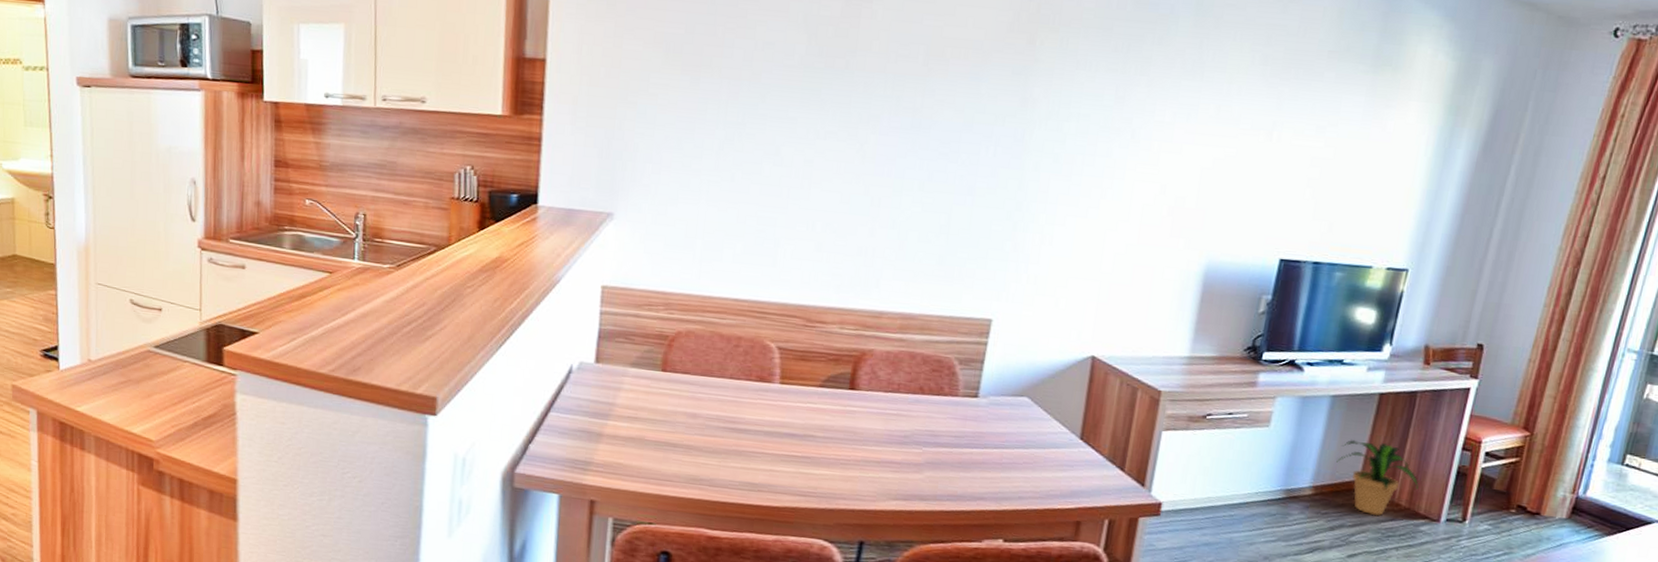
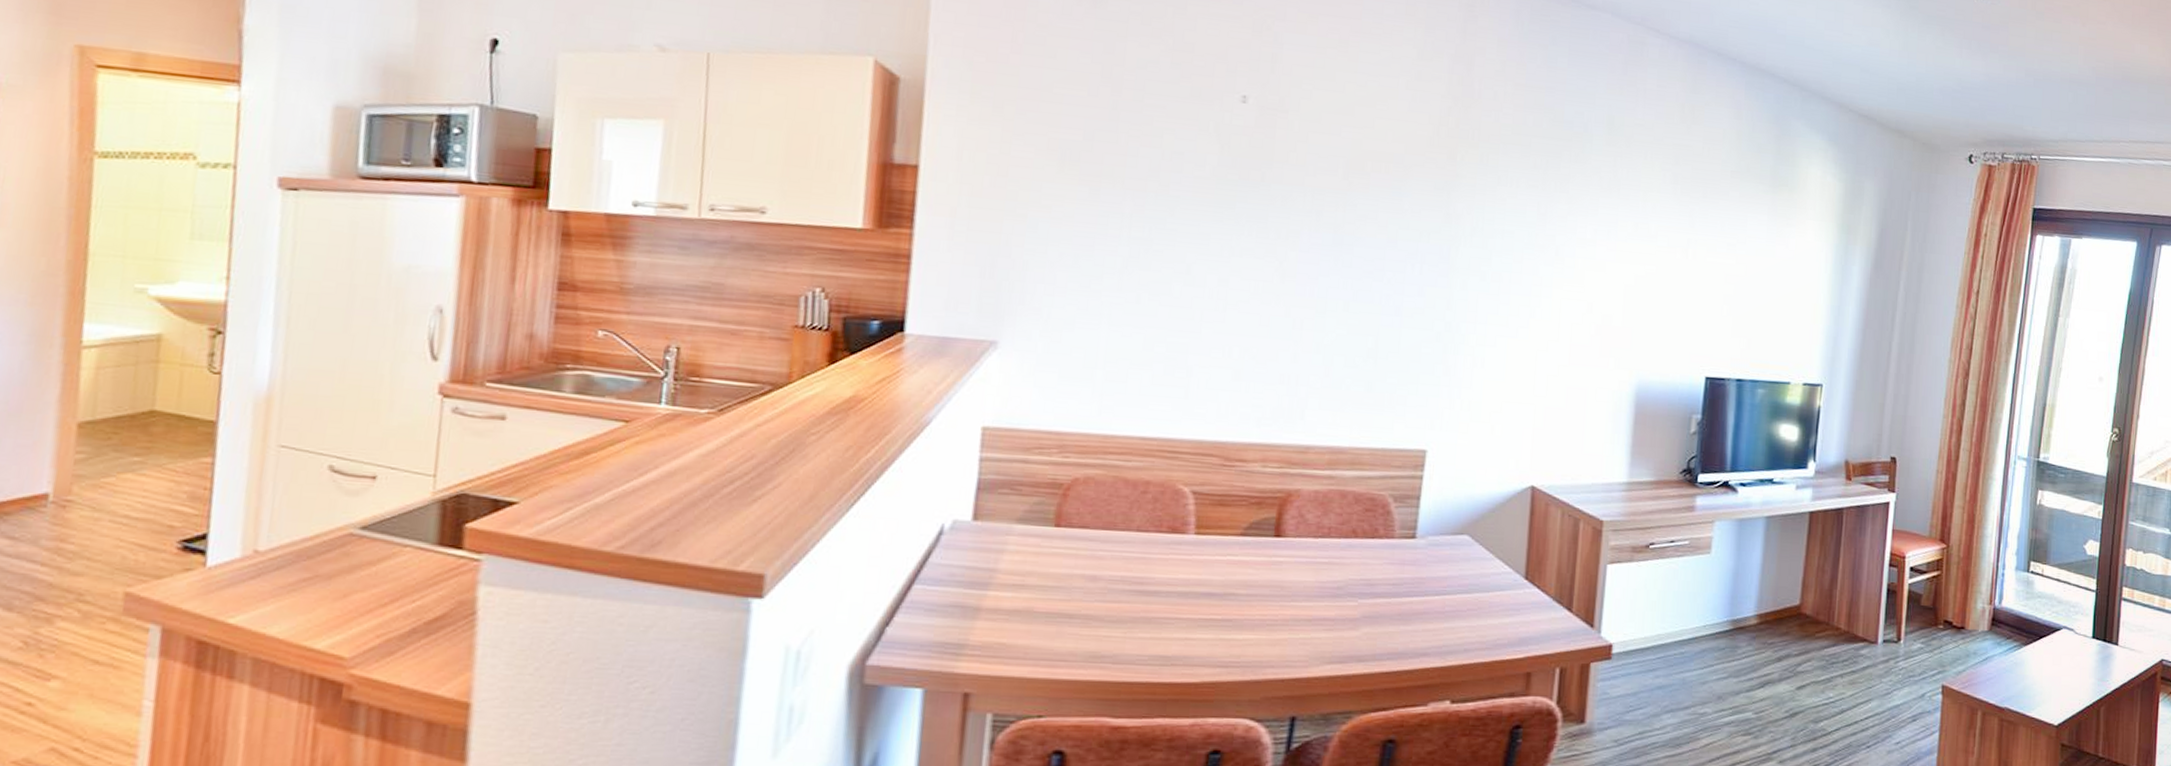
potted plant: present [1336,440,1419,516] -> none [1777,562,1855,643]

